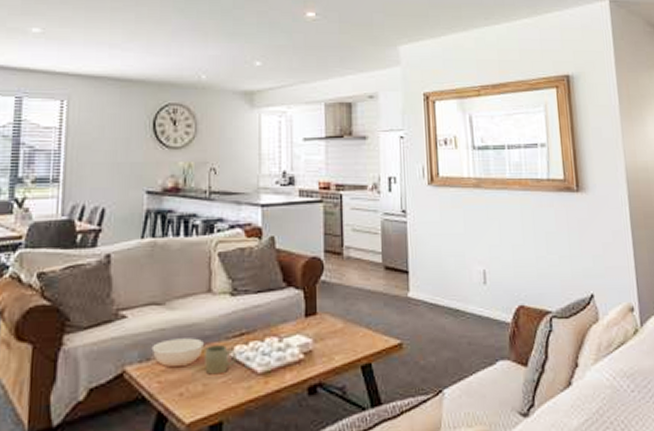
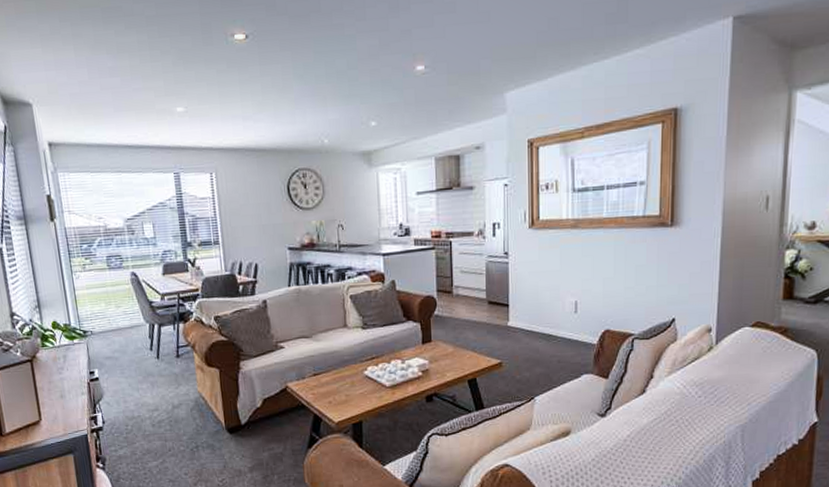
bowl: present [151,338,203,370] -> none [305,362,344,385]
mug: present [205,344,236,375] -> none [345,366,370,388]

